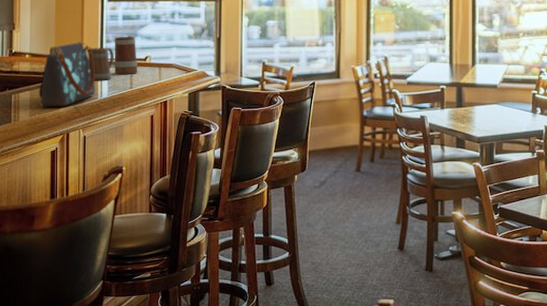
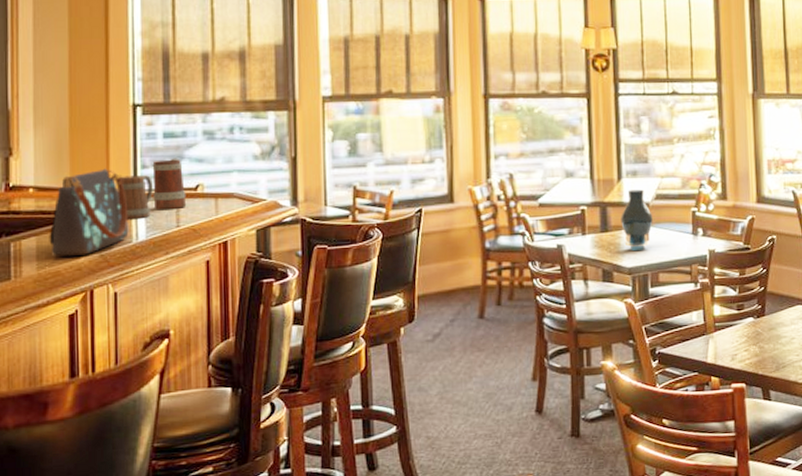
vase: none [473,74,499,124] -> present [621,189,653,251]

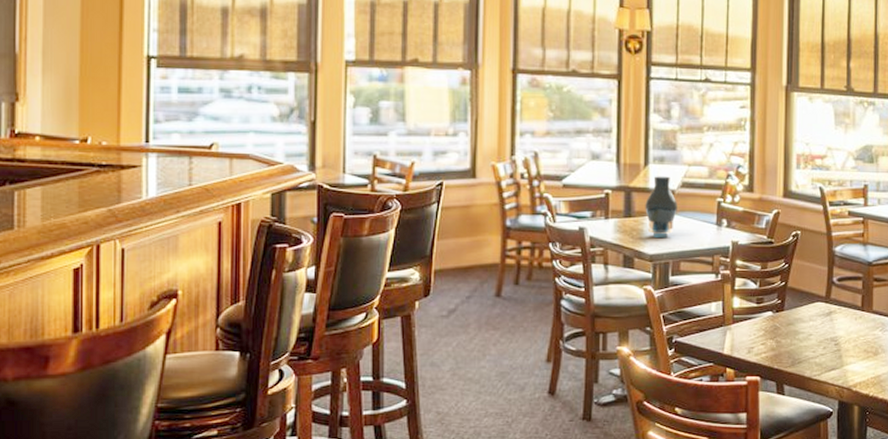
handbag: present [49,168,129,257] -> none [55,120,139,210]
beer mug: present [120,175,153,220] -> none [131,129,165,175]
beer mug: present [152,158,187,211] -> none [165,114,200,168]

